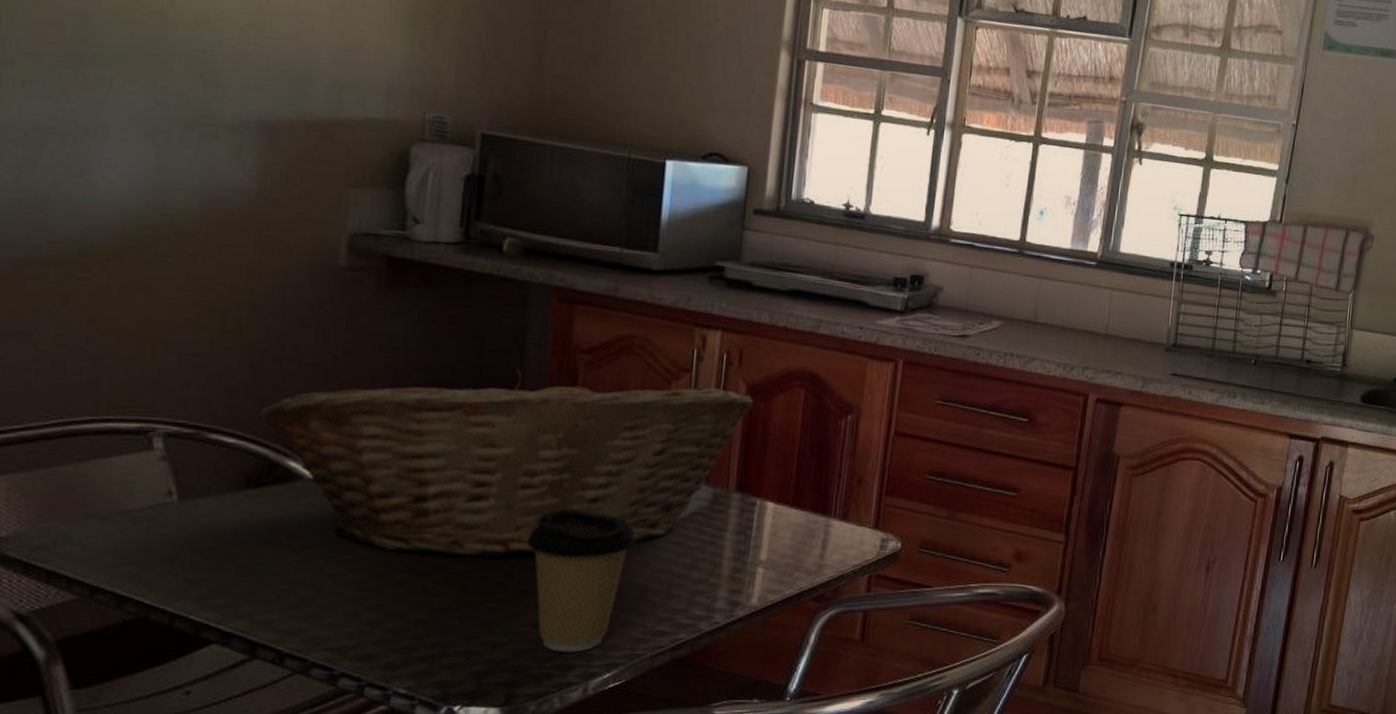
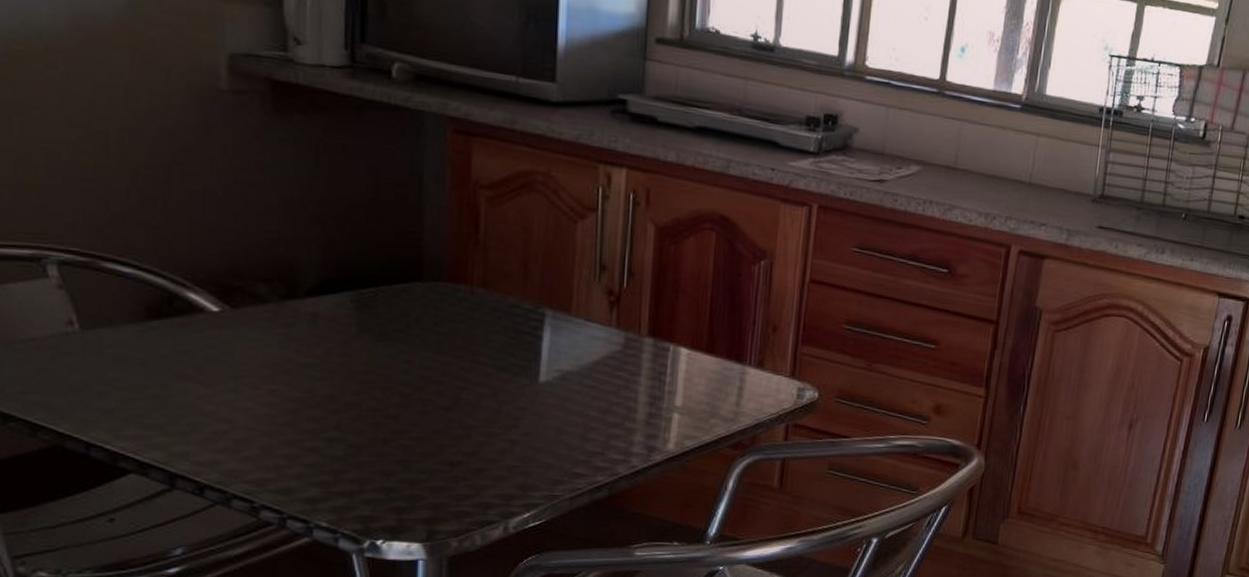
fruit basket: present [257,368,754,558] -> none [152,202,664,396]
coffee cup: present [526,509,637,652] -> none [437,349,550,492]

